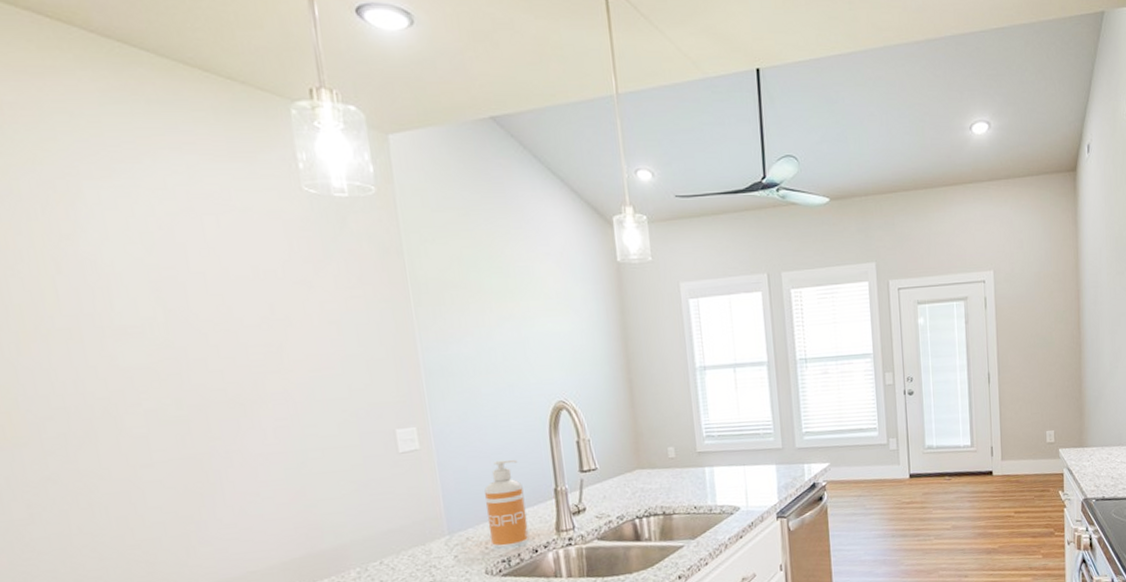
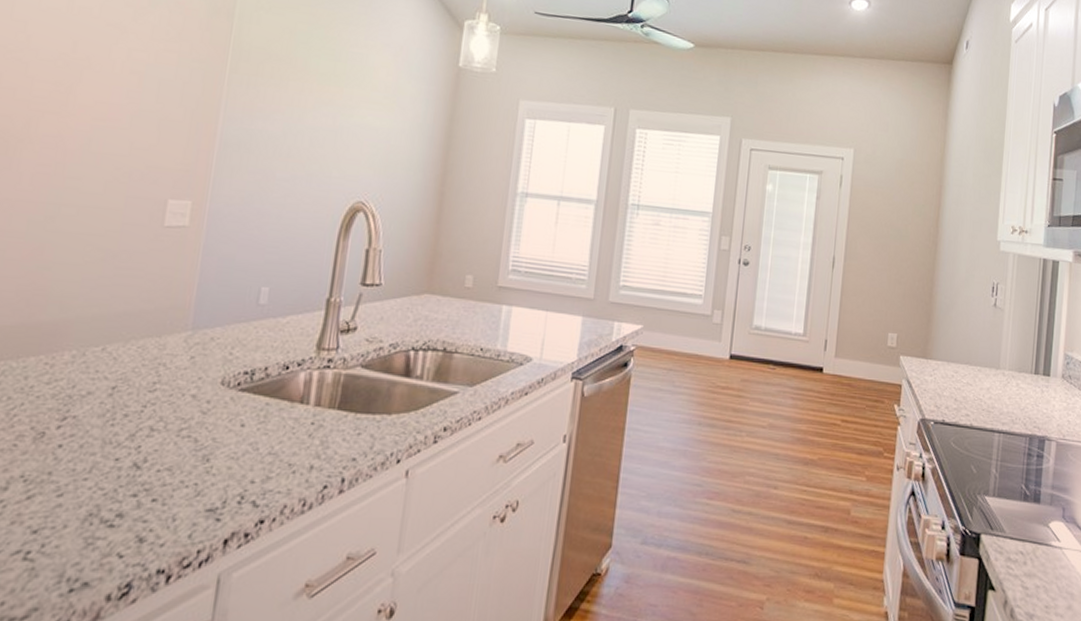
soap dispenser: present [484,459,530,548] -> none [237,255,295,358]

